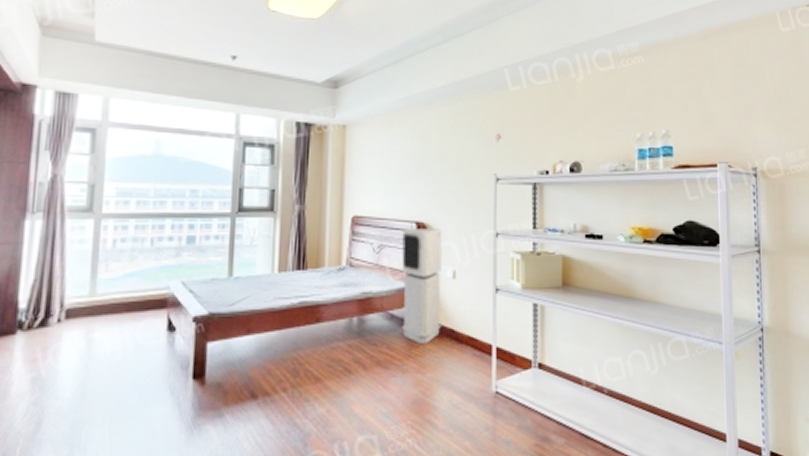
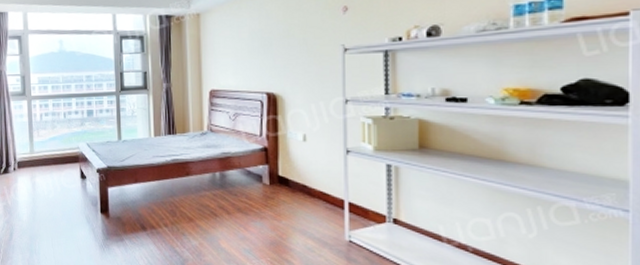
air purifier: present [402,228,442,344] -> none [254,98,295,196]

